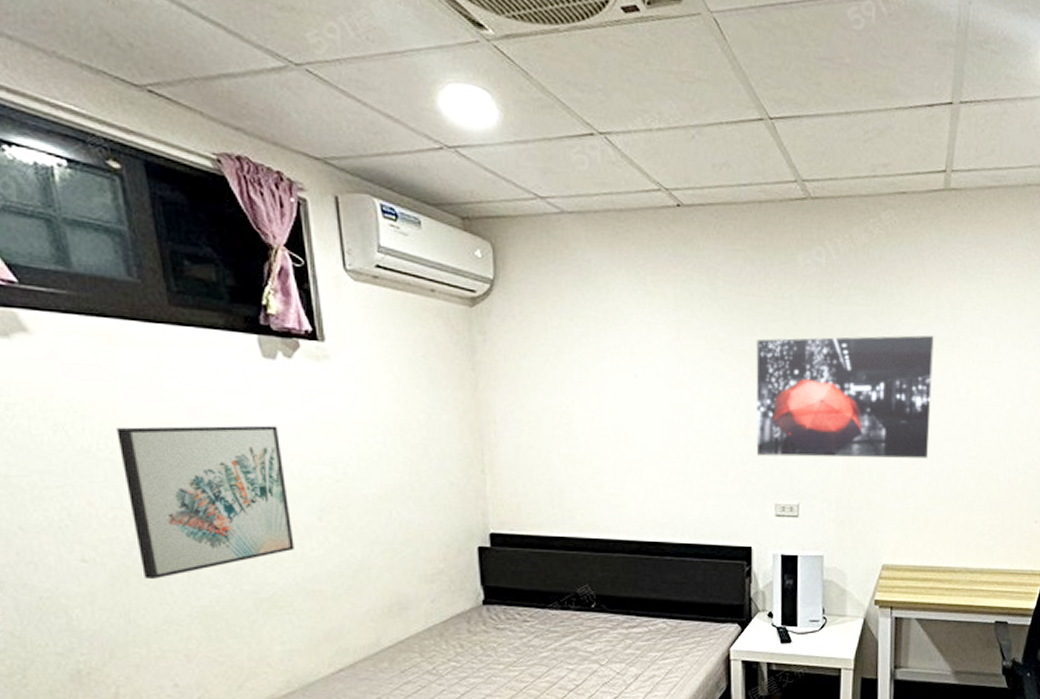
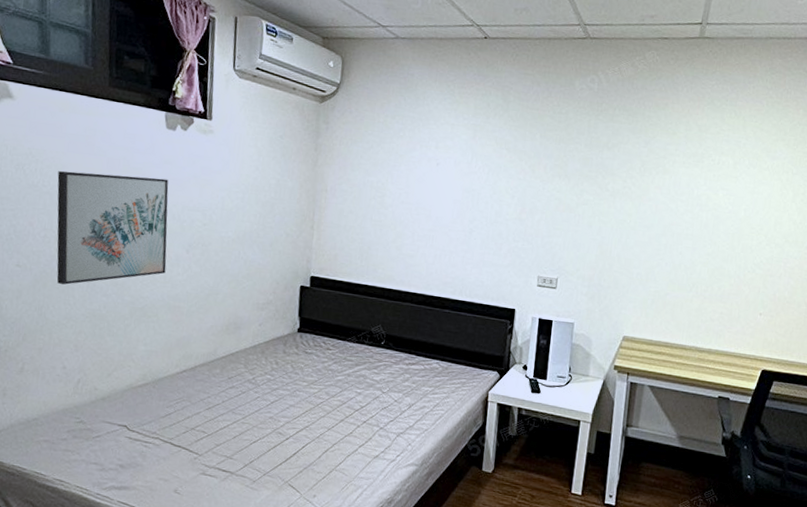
wall art: present [756,335,934,458] -> none [526,144,682,251]

